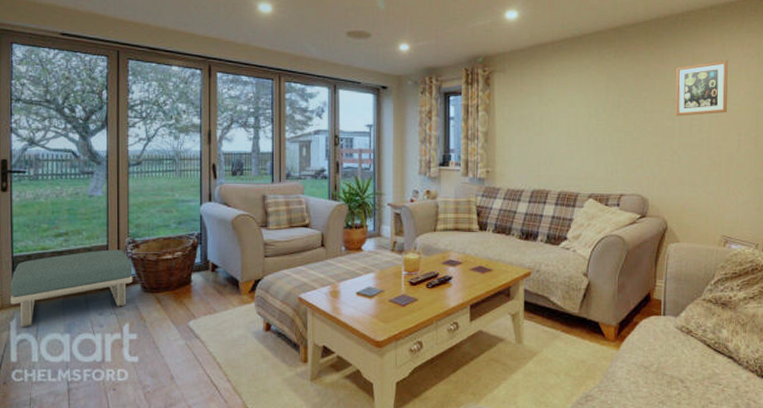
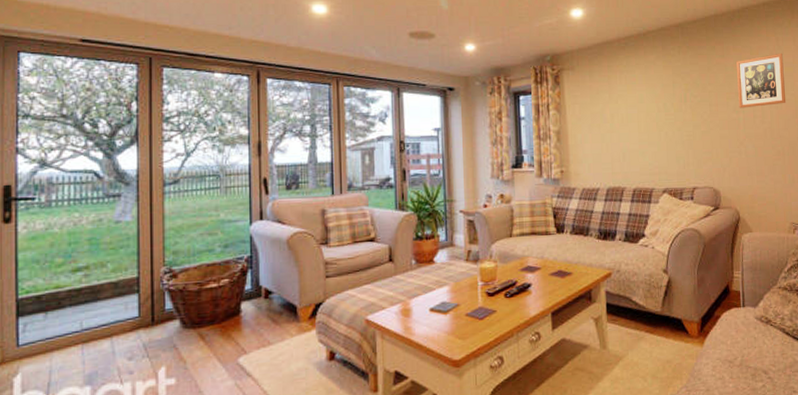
footstool: present [10,249,133,328] -> none [14,281,170,384]

